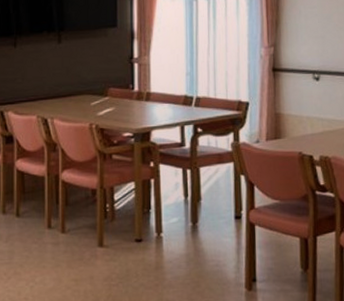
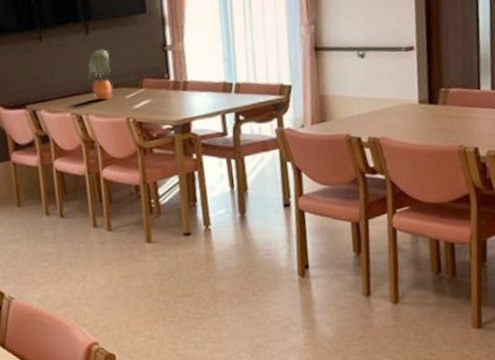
potted plant: none [57,57,79,105] -> present [88,49,113,100]

